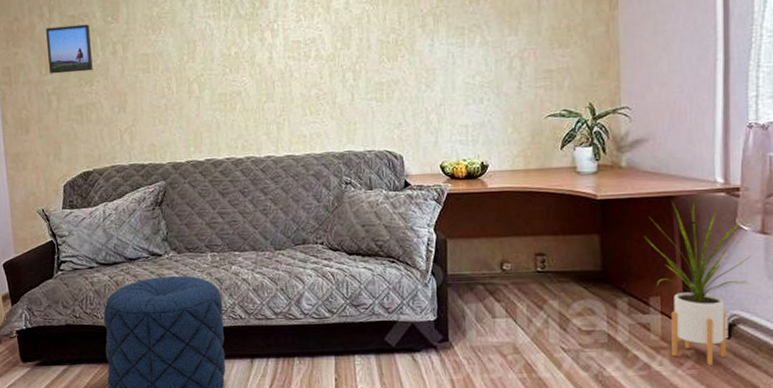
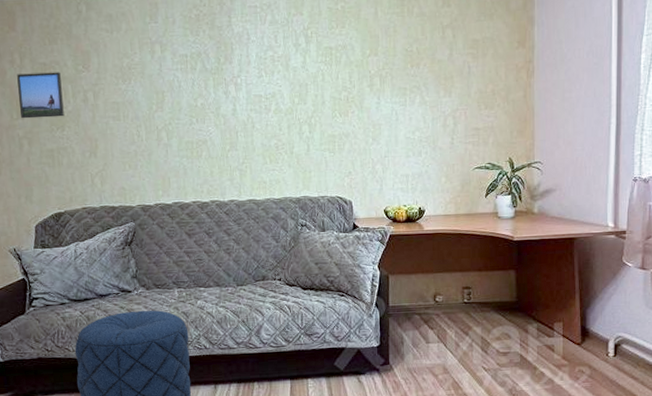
house plant: present [644,201,752,365] -> none [551,242,634,379]

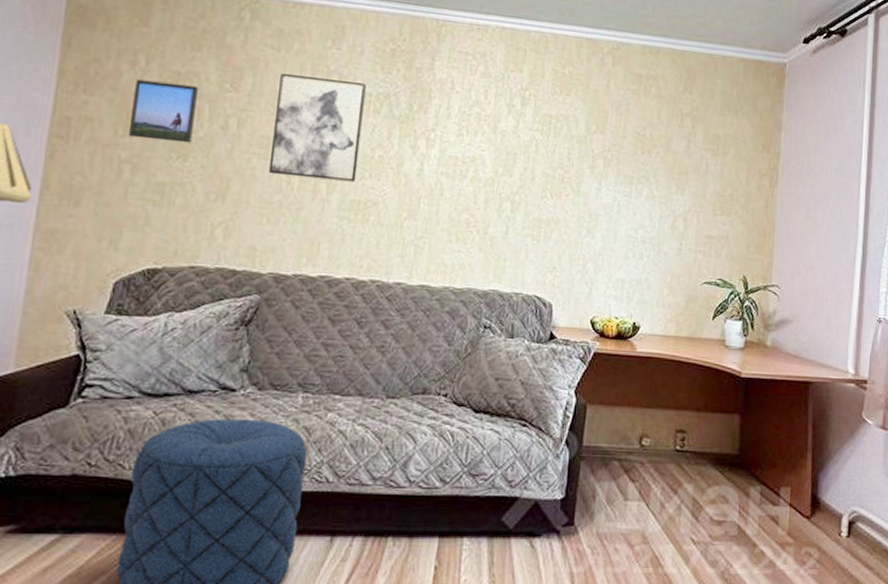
wall art: none [117,47,187,131] -> present [268,74,366,182]

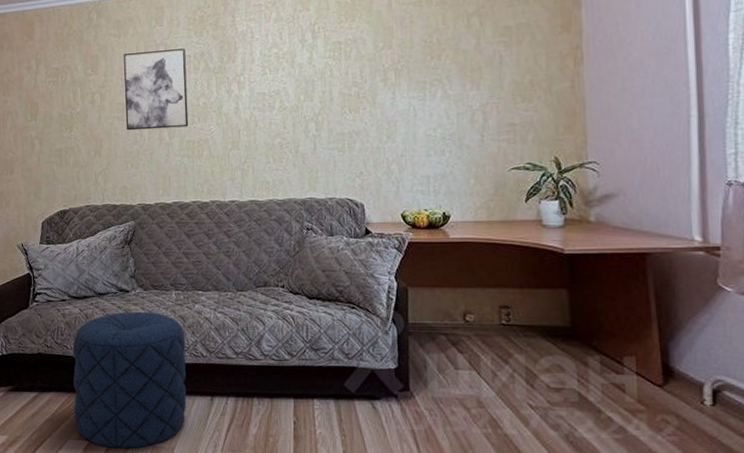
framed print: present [128,79,198,144] -> none [33,76,73,121]

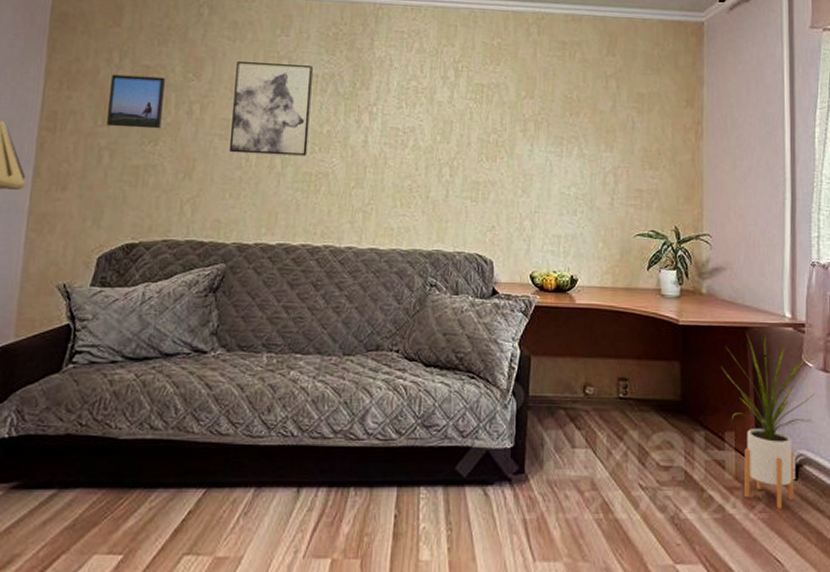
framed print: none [33,76,73,121] -> present [106,74,165,129]
pouf: present [72,311,187,449] -> none [107,378,274,563]
house plant: none [616,258,736,433] -> present [721,332,816,509]

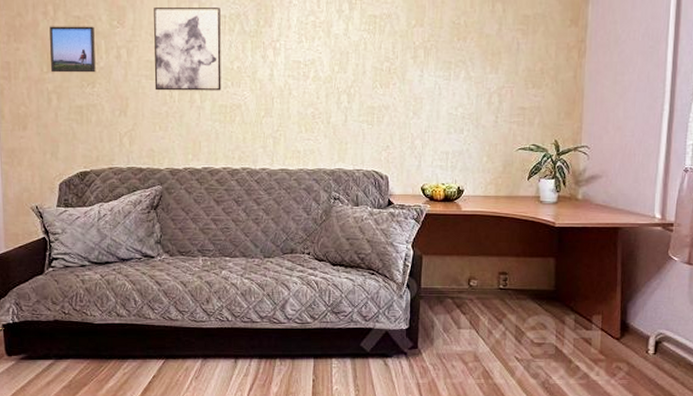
house plant: present [721,332,816,509] -> none [592,232,679,376]

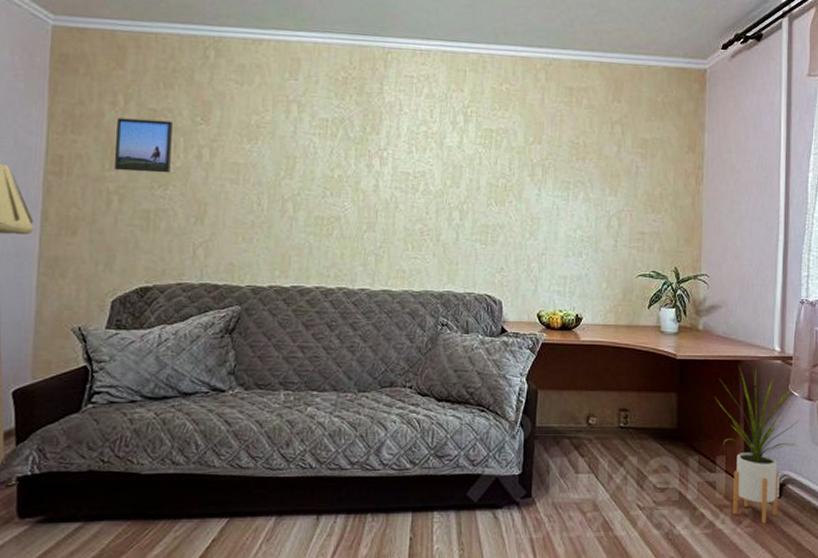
wall art: present [154,8,222,91] -> none [240,105,323,201]
house plant: none [592,232,679,376] -> present [715,365,800,523]

